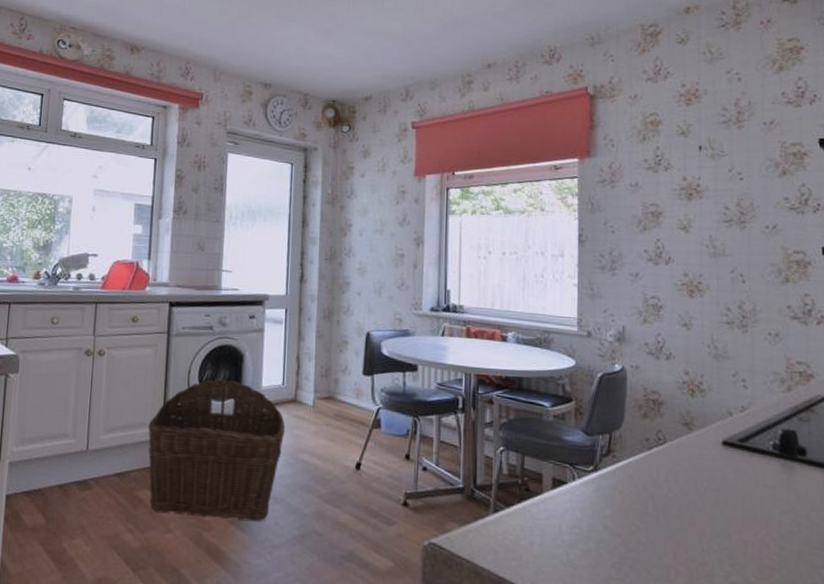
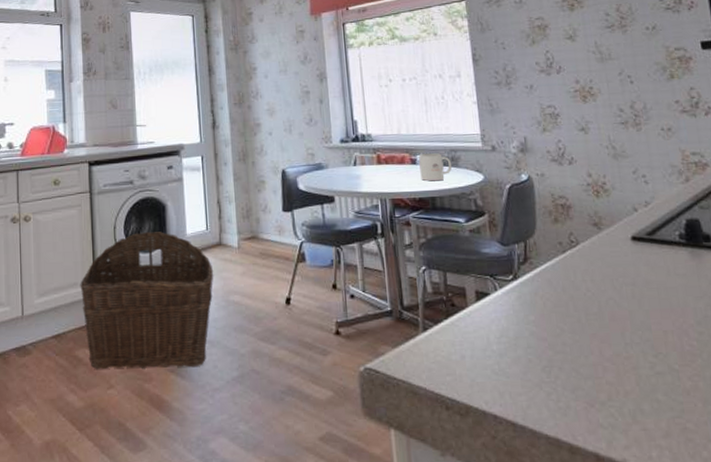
mug: none [509,332,544,362] -> present [418,153,452,182]

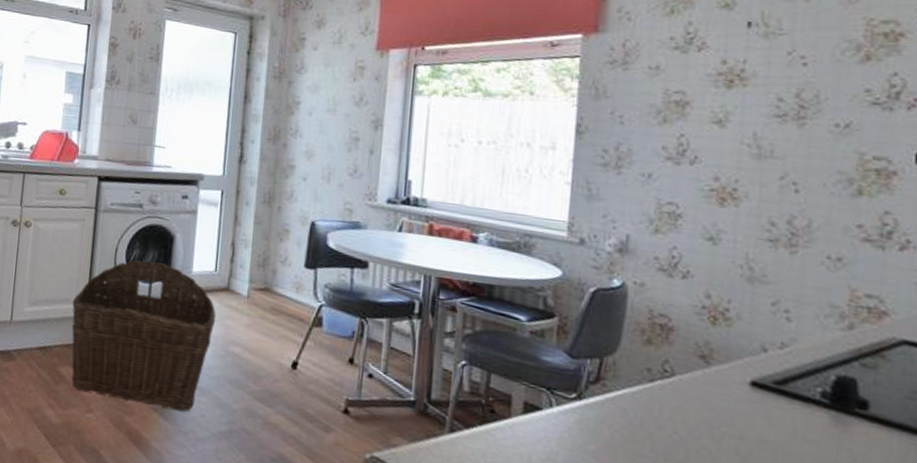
mug: present [418,153,452,182] -> none [479,232,523,268]

